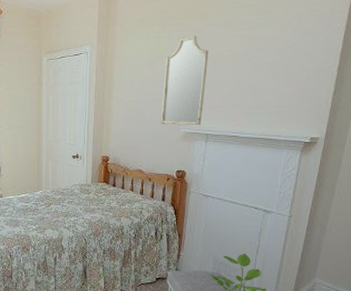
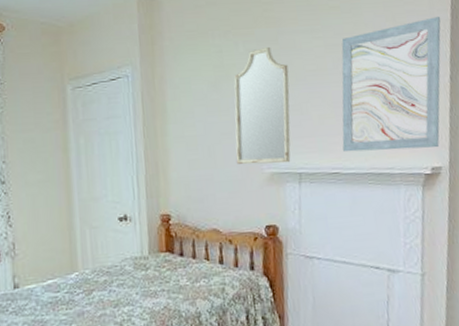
wall art: none [243,17,339,123] -> present [341,17,441,153]

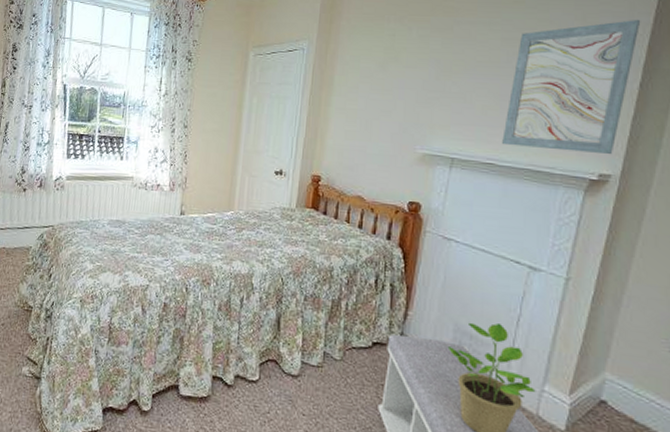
home mirror: present [234,47,291,165] -> none [391,35,459,147]

